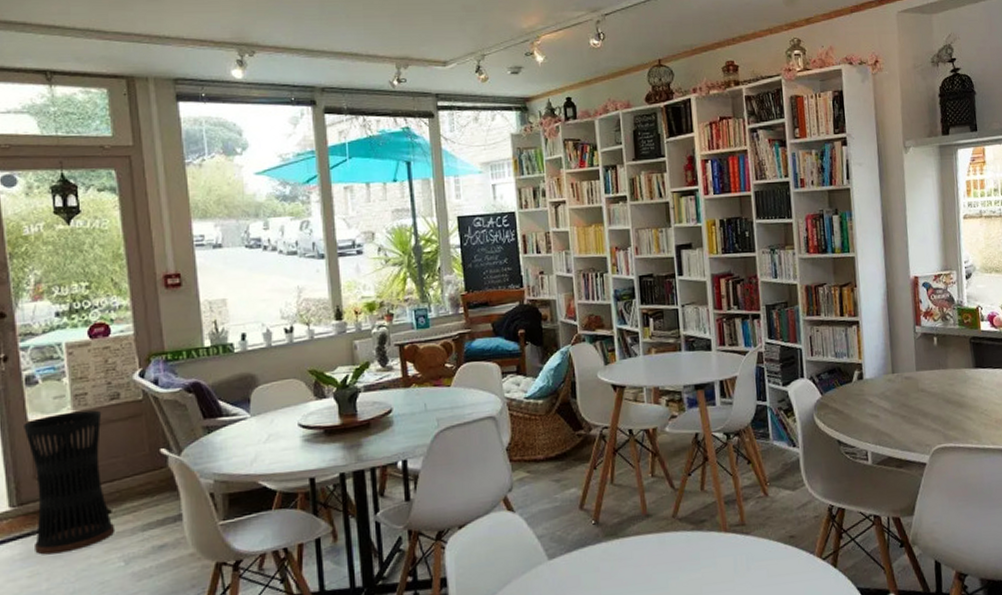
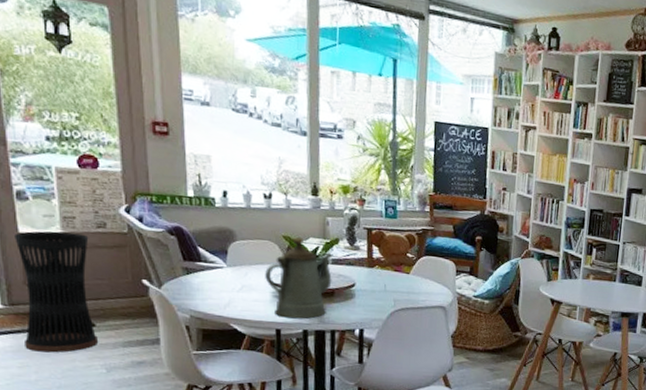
coffee pot: none [292,367,366,463] -> present [265,236,333,319]

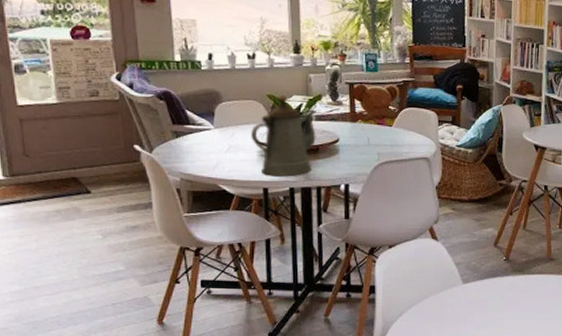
umbrella stand: present [15,231,99,353] -> none [14,102,95,221]

